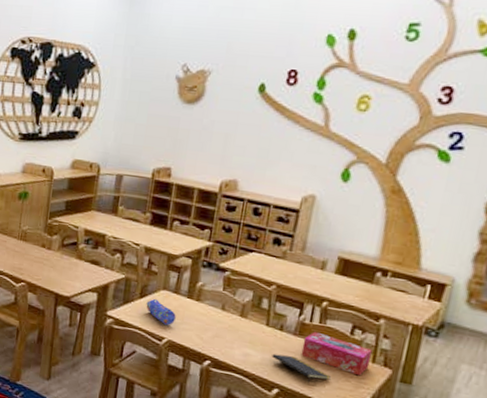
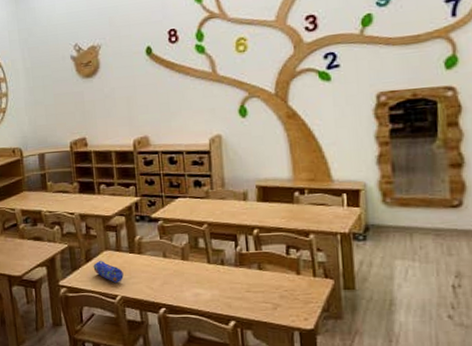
notepad: present [272,353,331,384] -> none [220,286,280,310]
tissue box: present [301,331,373,376] -> none [245,259,312,292]

